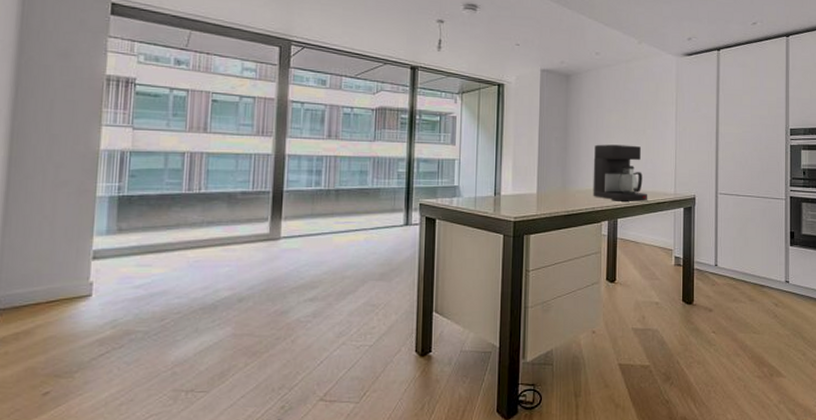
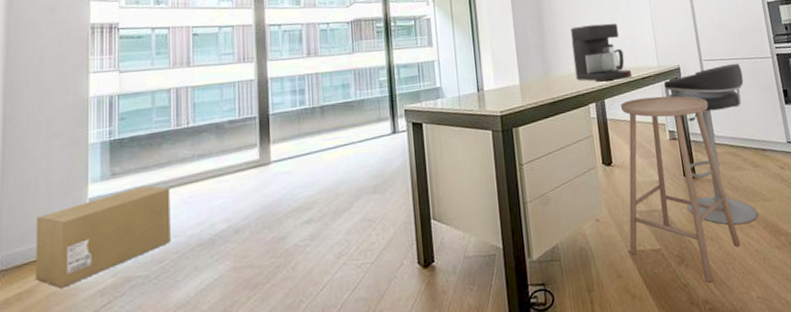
box: none [33,245,176,333] -> present [34,185,171,288]
stool: none [620,222,725,402] -> present [620,96,741,283]
bar stool: none [677,200,754,352] -> present [663,63,758,225]

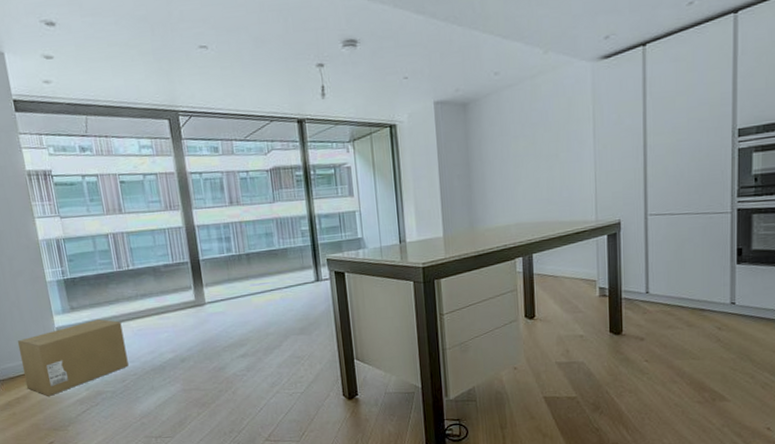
coffee maker: present [571,23,632,82] -> none [501,172,566,236]
stool: present [620,96,741,283] -> none [545,252,660,429]
bar stool: present [663,63,758,225] -> none [600,218,692,380]

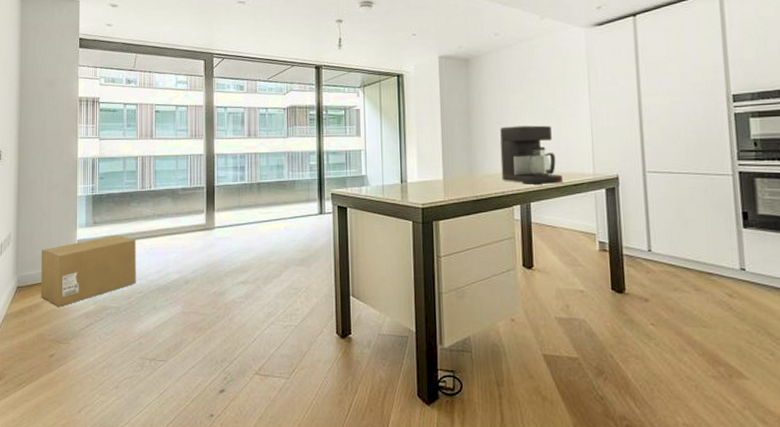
coffee maker: none [501,172,566,236] -> present [500,125,563,184]

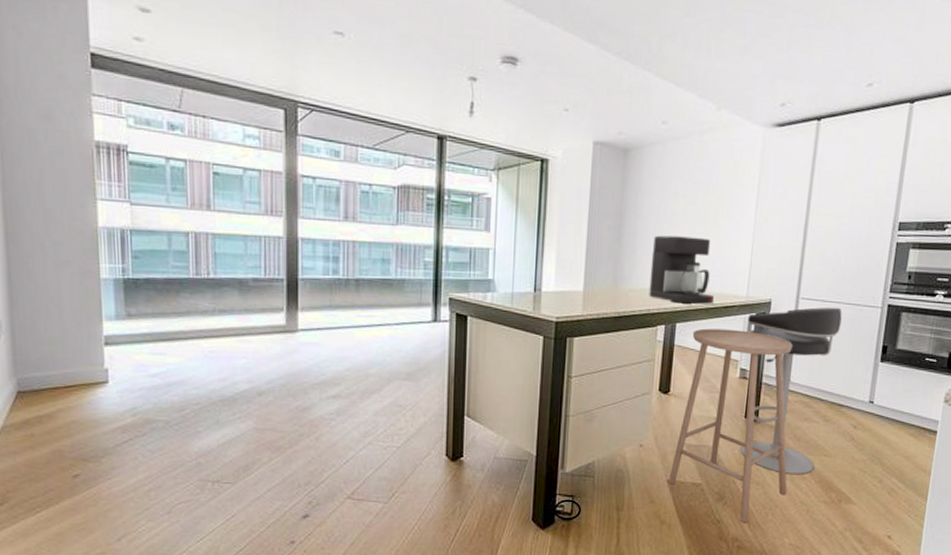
box: present [40,235,136,307] -> none [50,332,191,418]
stool: none [544,205,670,400] -> present [669,328,793,523]
bar stool: none [598,178,694,347] -> present [740,307,842,474]

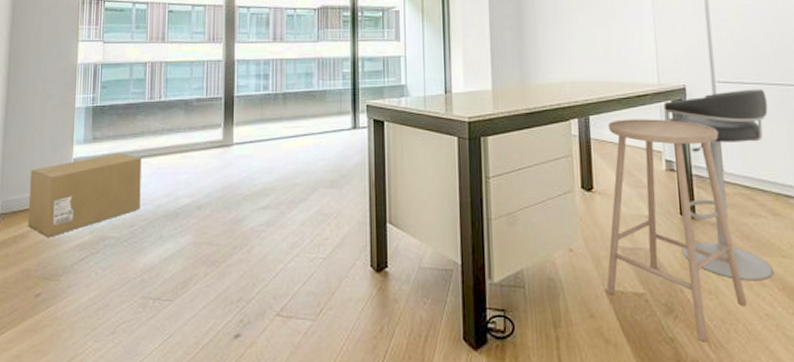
box: none [50,332,191,418] -> present [27,153,142,237]
coffee maker: present [649,235,715,304] -> none [554,29,625,95]

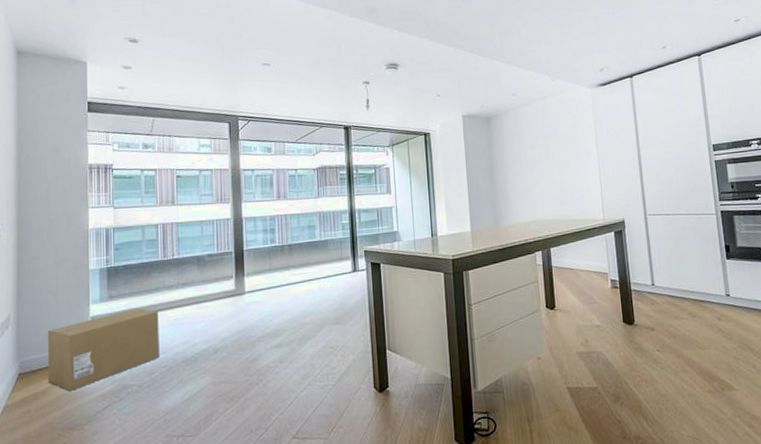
stool: present [606,119,747,342] -> none [565,247,675,421]
bar stool: present [663,88,773,280] -> none [608,218,692,369]

